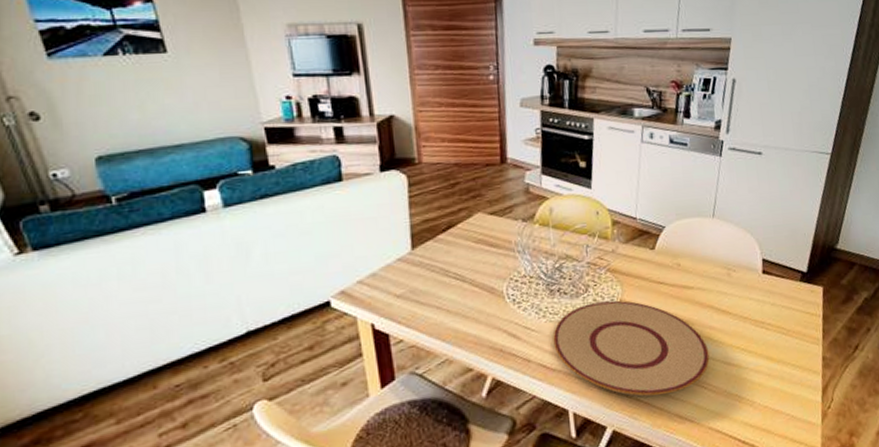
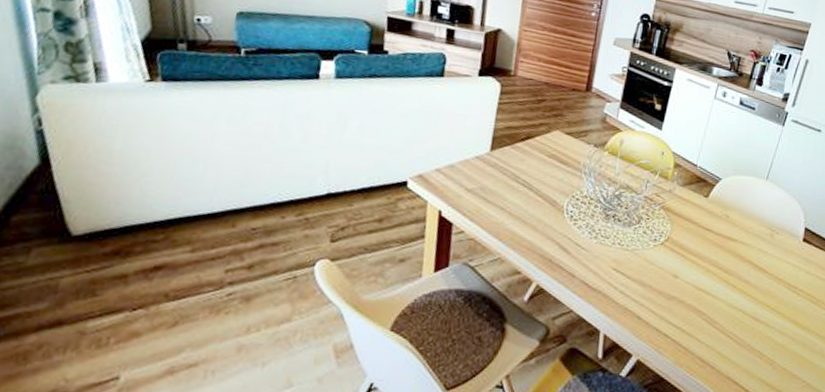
plate: present [553,300,710,397] -> none [599,234,741,336]

